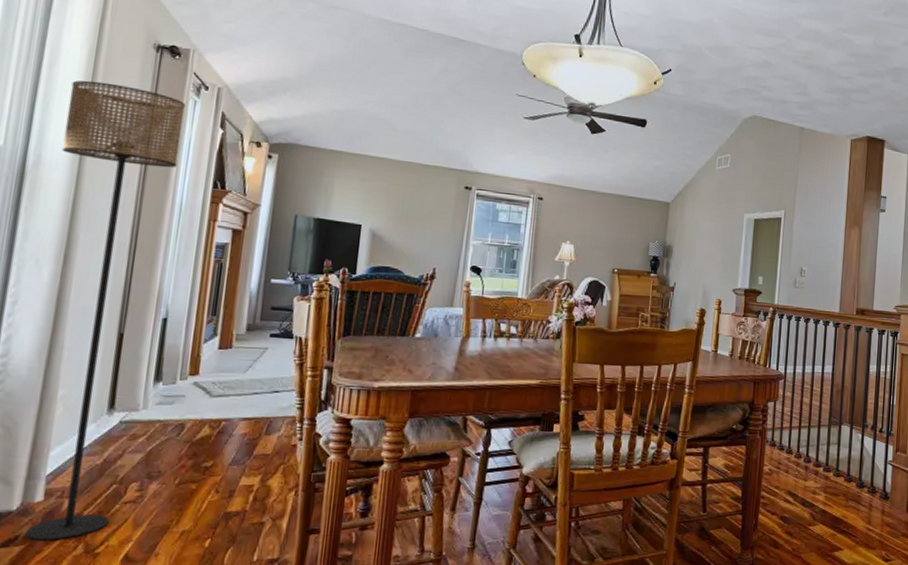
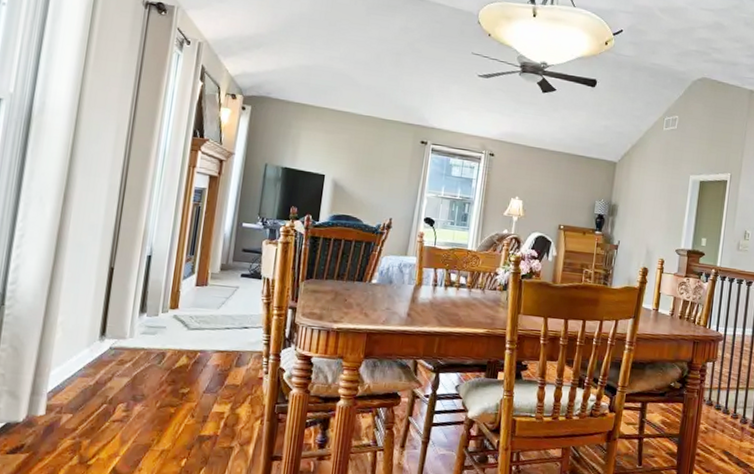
floor lamp: present [25,80,185,540] -> none [30,34,170,451]

